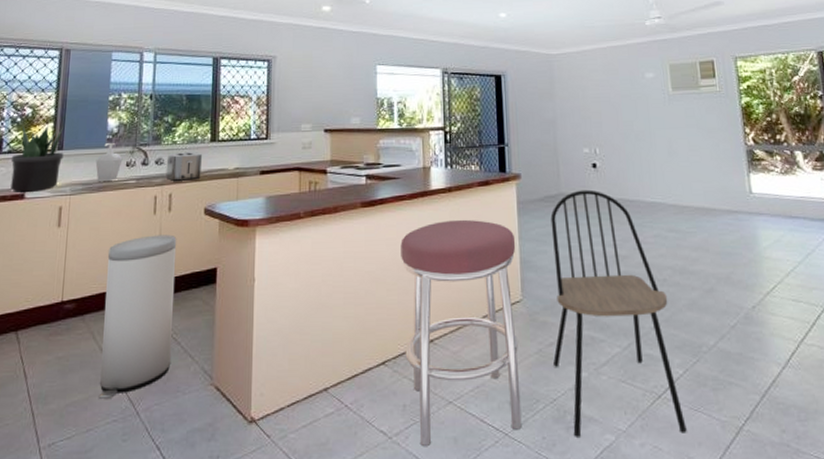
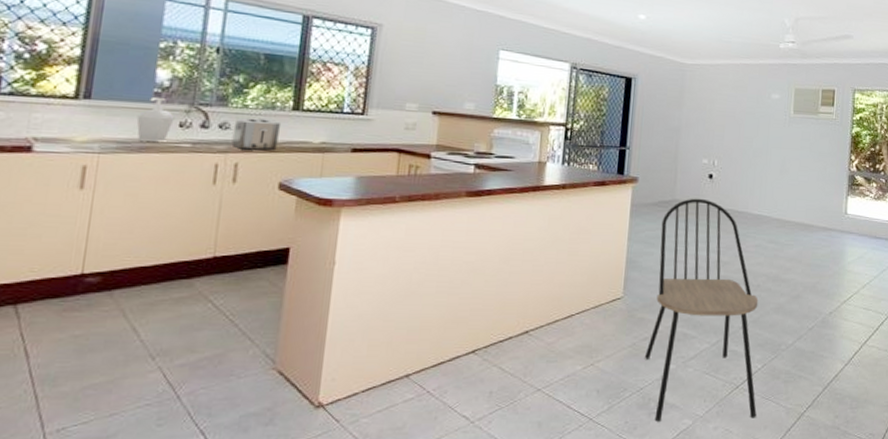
planter: present [10,126,64,192] -> none [11,64,93,145]
pedal bin: present [98,234,177,400] -> none [127,207,242,383]
bar stool: present [400,219,522,446] -> none [497,216,625,430]

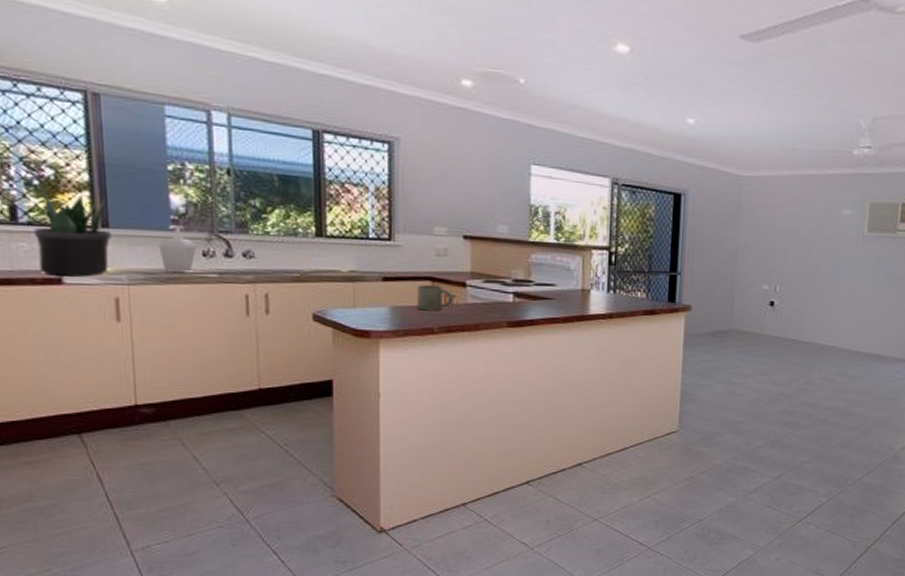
planter: none [11,64,93,145] -> present [33,191,112,277]
toaster: present [231,117,282,151] -> none [257,245,307,280]
mug: none [381,156,417,181] -> present [416,285,452,311]
dining chair: present [645,198,759,422] -> none [703,327,824,552]

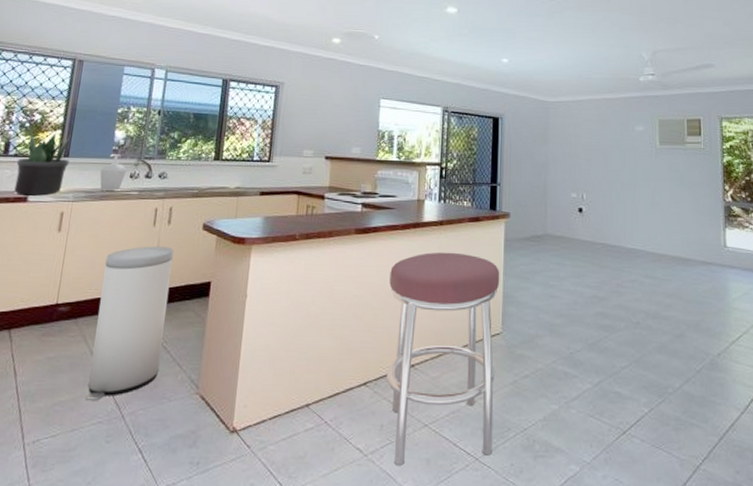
pedal bin: none [189,339,284,507] -> present [85,246,174,402]
mug: present [416,285,452,311] -> none [284,198,313,220]
bar stool: none [551,347,679,556] -> present [386,252,500,465]

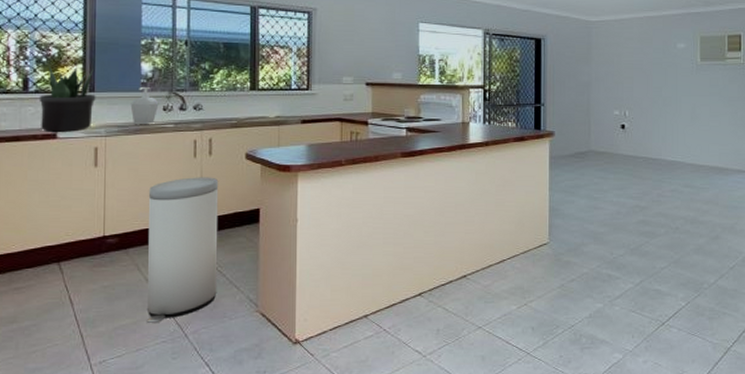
bar stool: present [386,252,500,465] -> none [438,171,546,363]

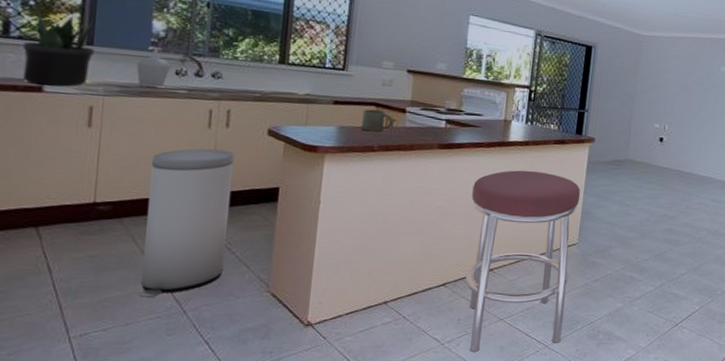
mug: none [328,125,357,147] -> present [361,109,393,132]
bar stool: none [438,171,546,363] -> present [465,170,581,352]

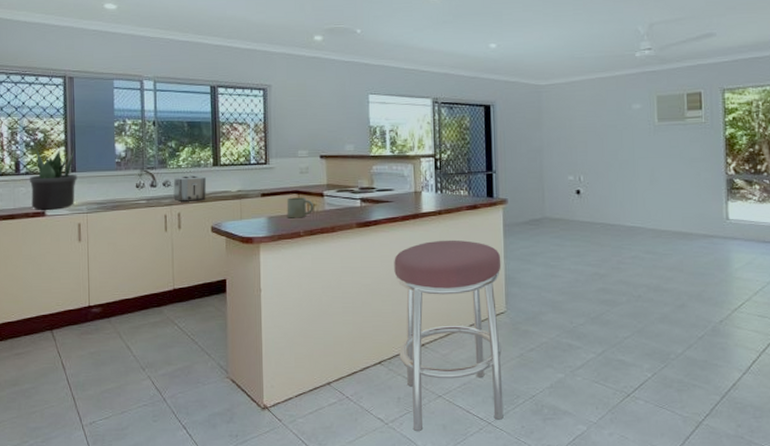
soap bottle: present [136,45,171,88] -> none [107,165,132,201]
pedal bin: present [139,148,235,298] -> none [126,249,191,388]
toaster: none [224,68,269,100] -> present [173,175,207,202]

